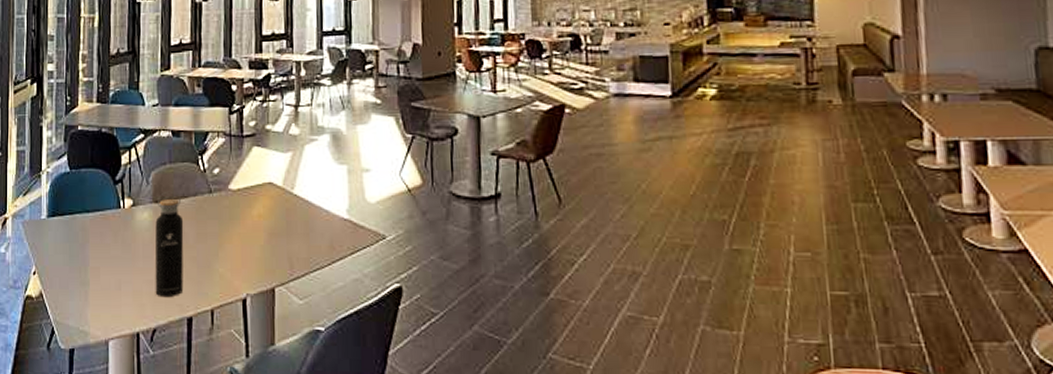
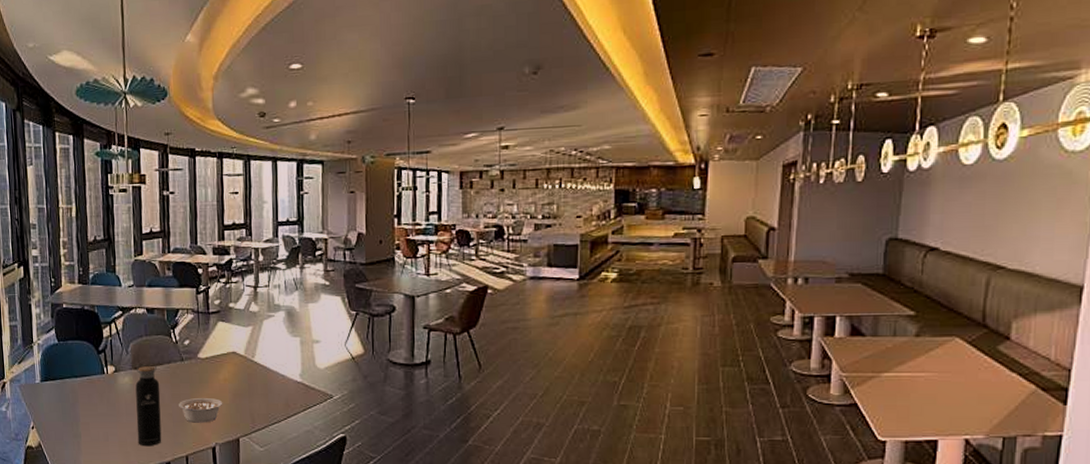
legume: none [205,238,257,269] -> present [179,398,223,423]

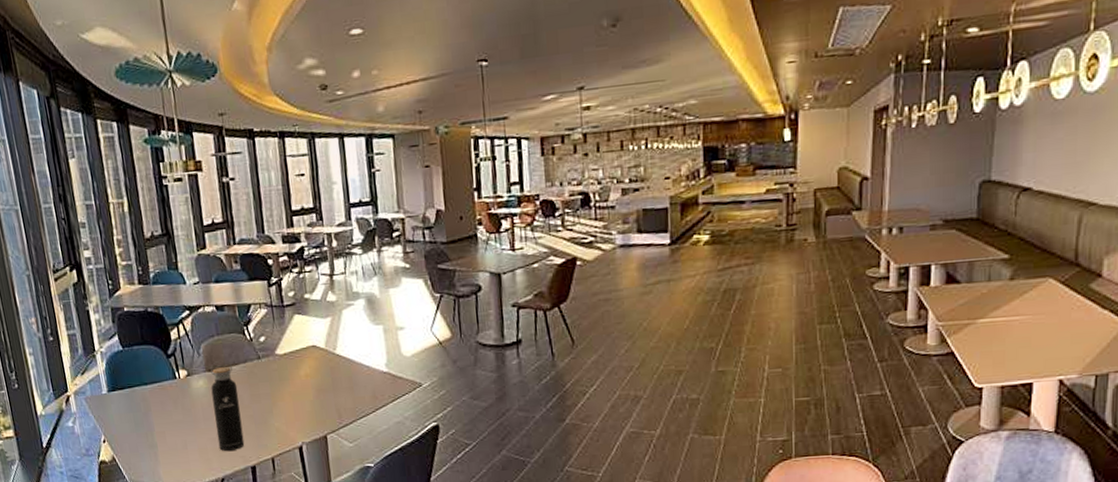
legume: present [179,398,223,423] -> none [259,396,307,423]

